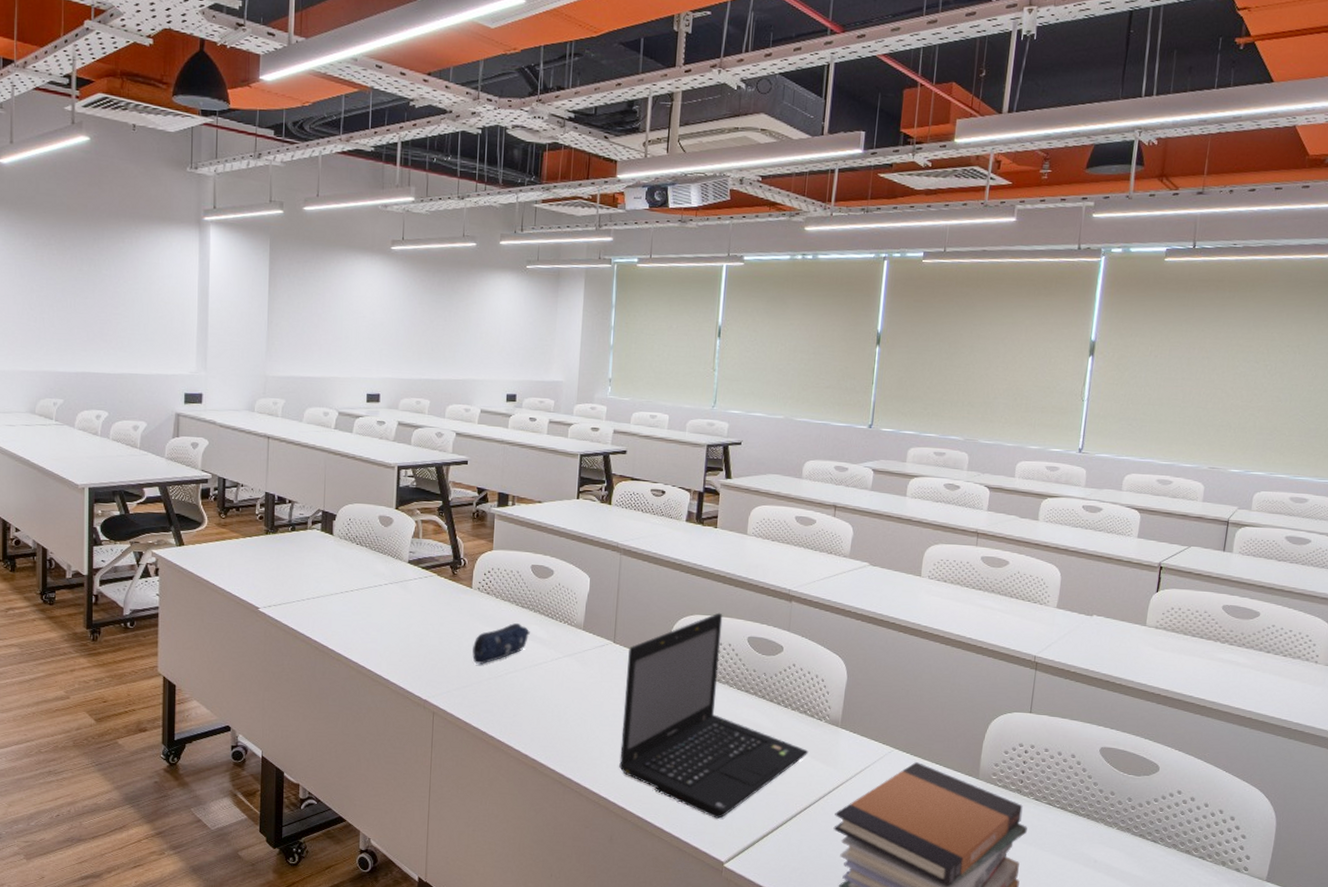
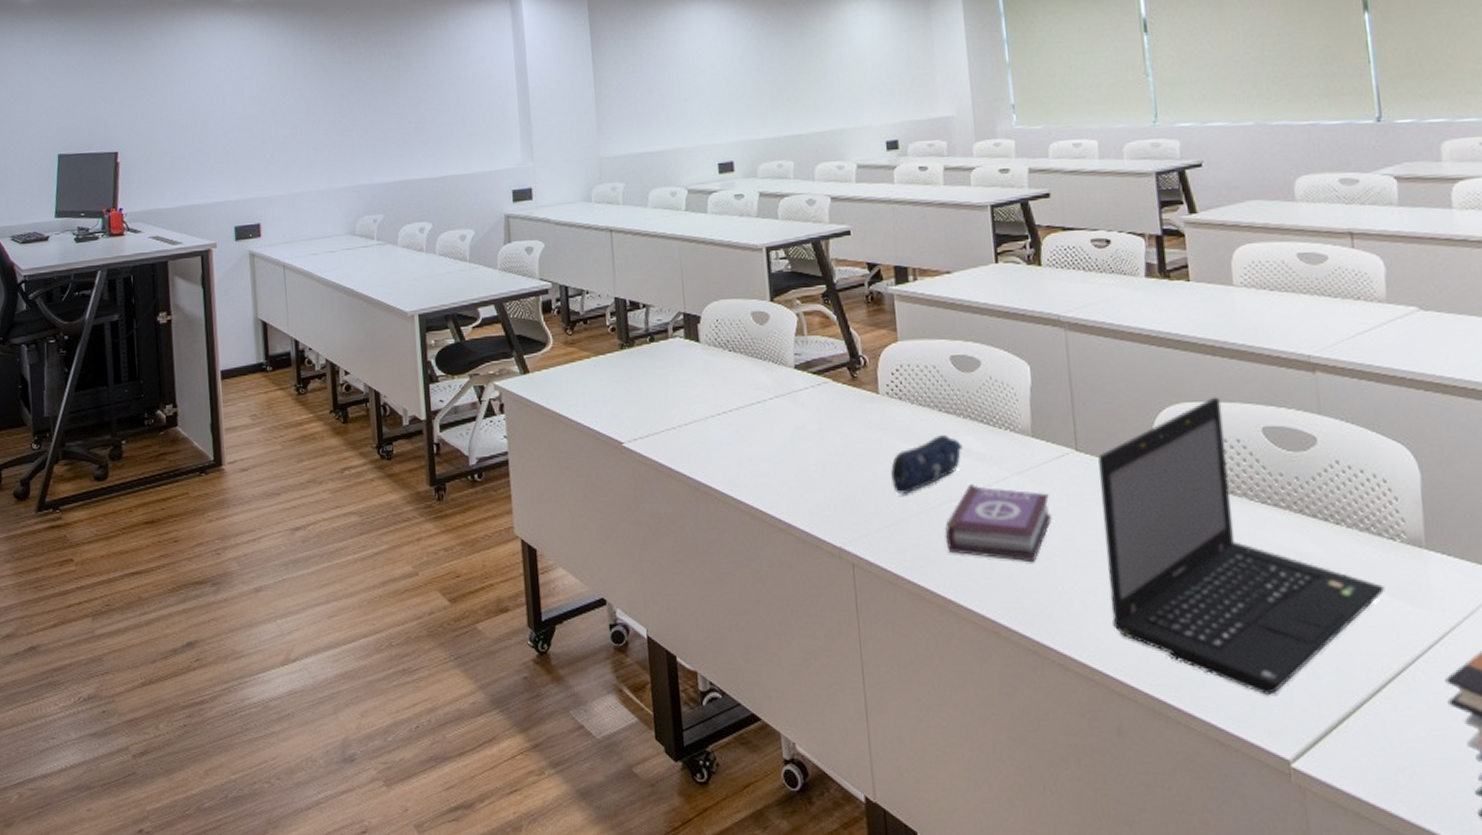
book: none [507,661,589,720] -> present [945,484,1053,563]

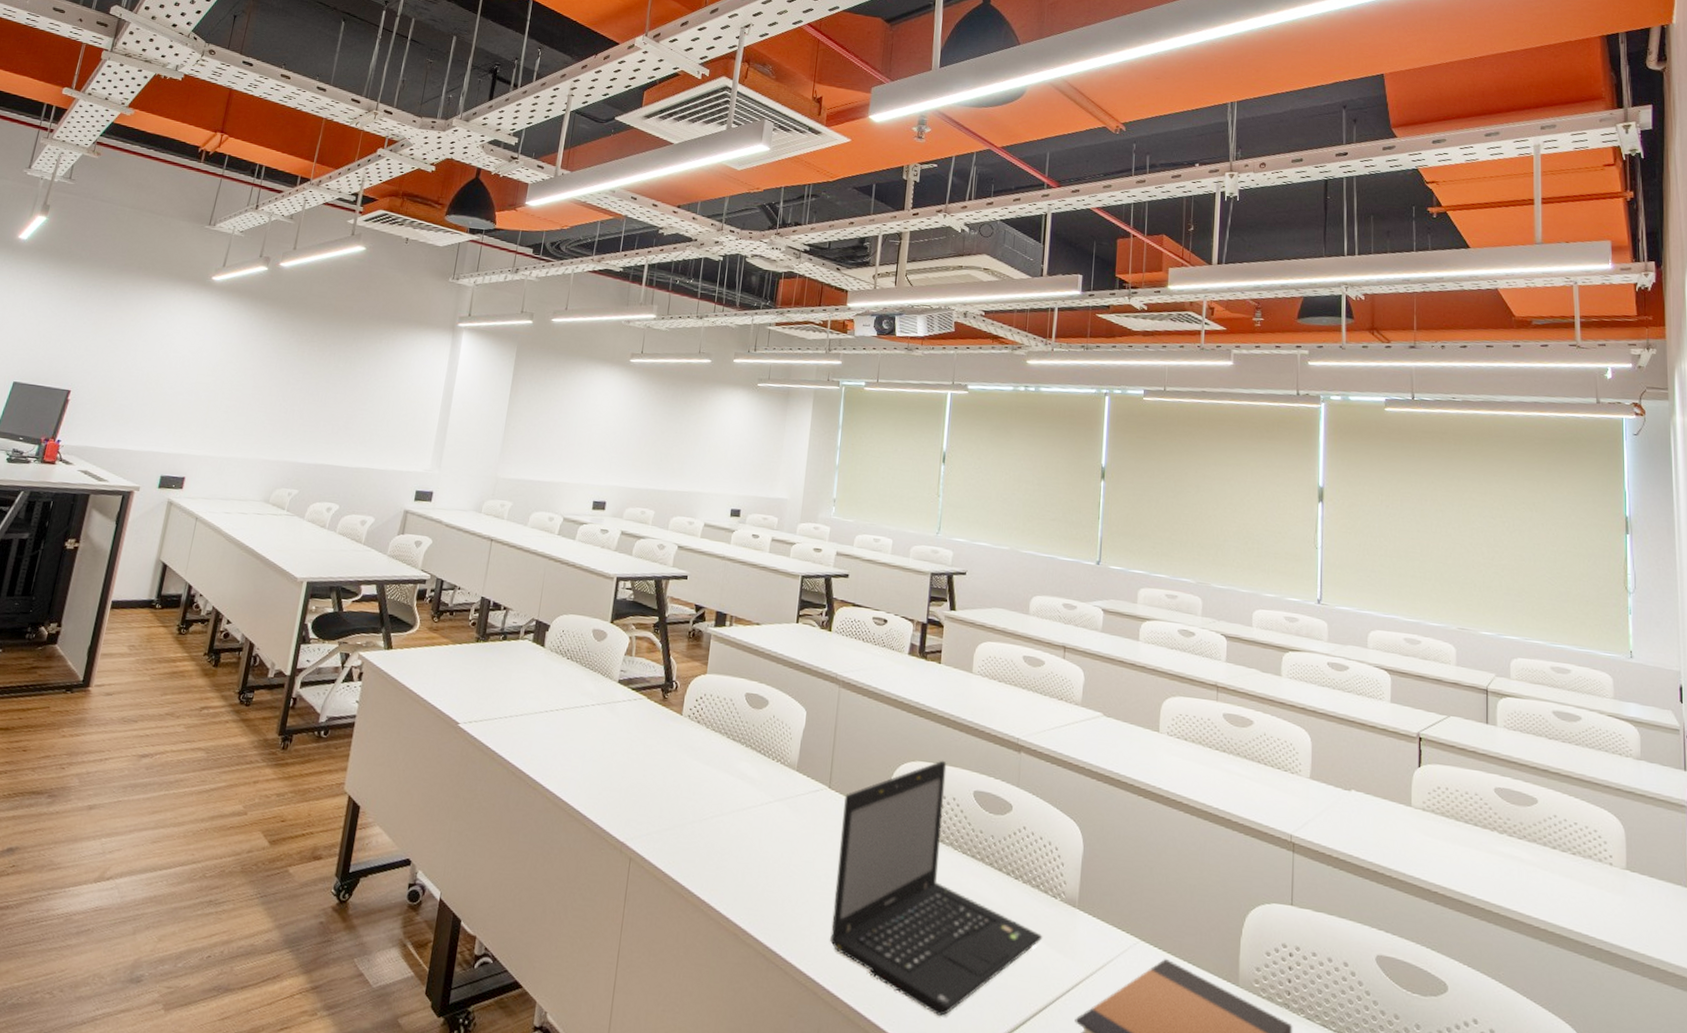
pencil case: present [891,435,962,495] -> none [677,758,740,805]
book: present [945,484,1053,563] -> none [710,803,800,878]

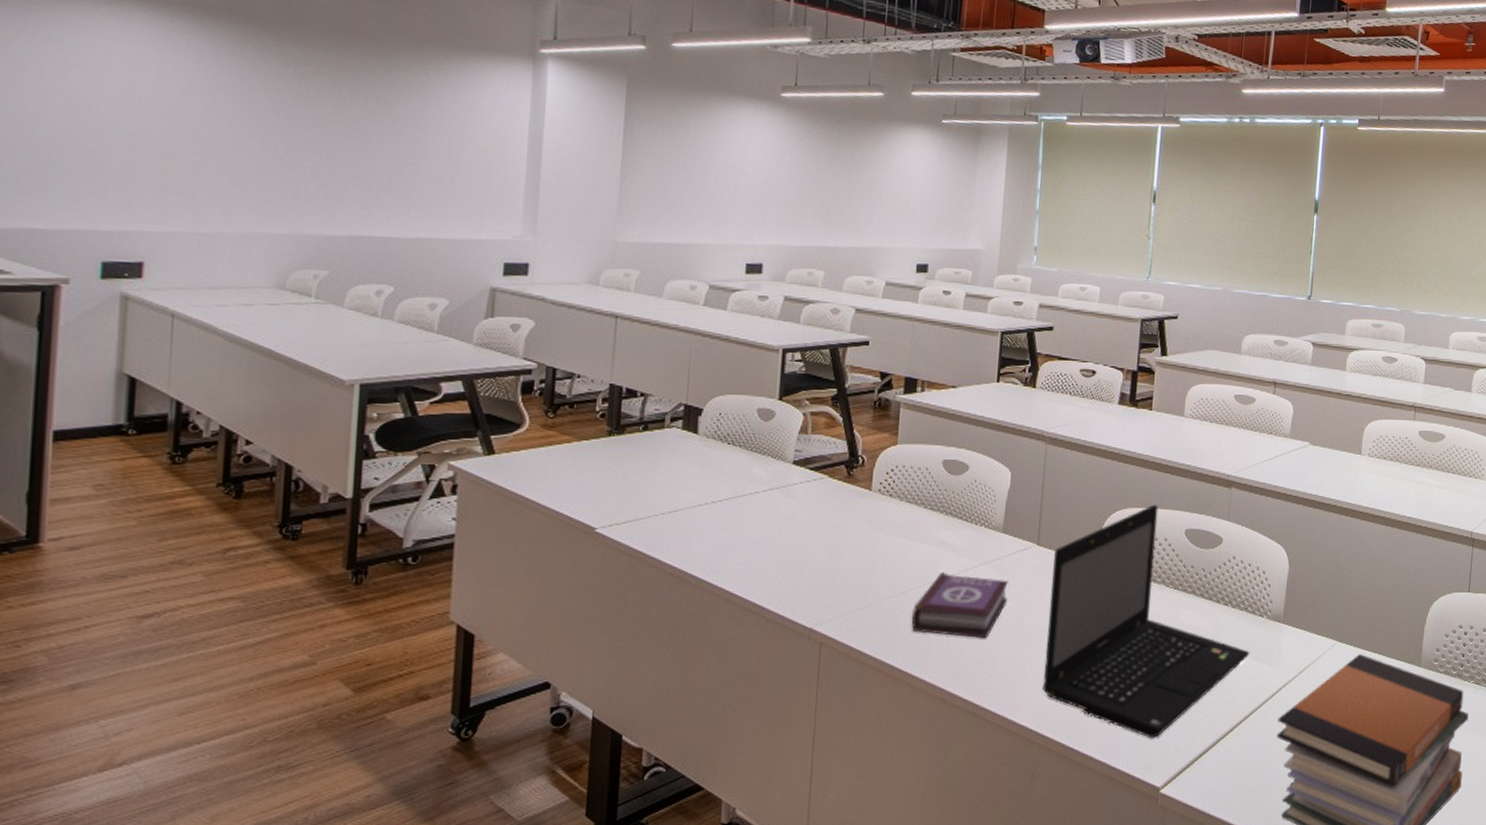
book: none [710,803,800,878] -> present [911,572,1008,639]

